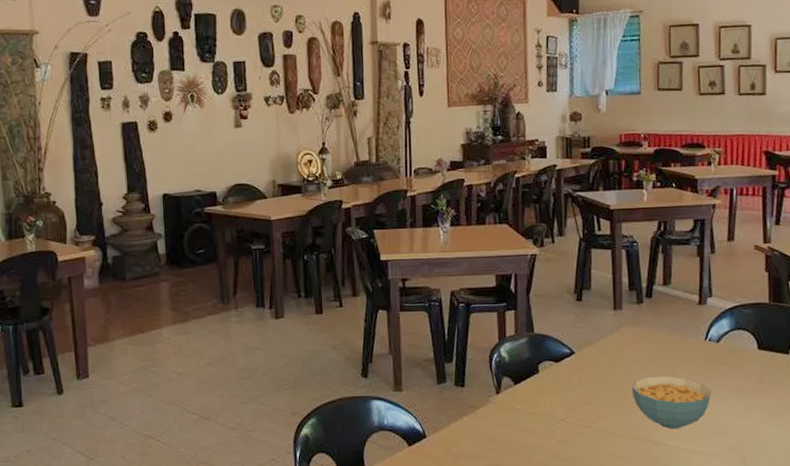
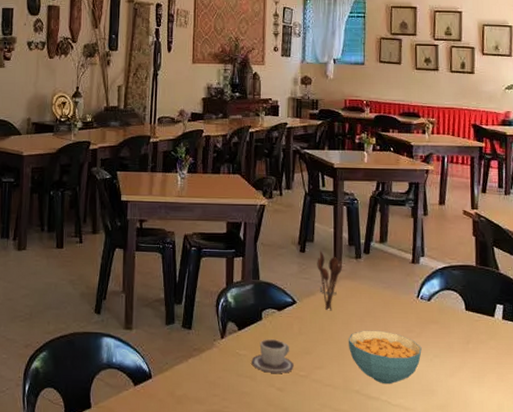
cup: none [530,391,575,425] -> present [251,339,294,373]
utensil holder: none [595,297,624,360] -> present [317,250,343,311]

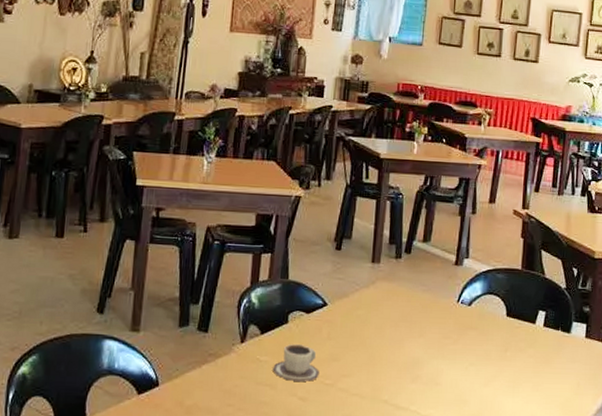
utensil holder: present [317,250,343,311] -> none [353,248,381,315]
cereal bowl: present [348,330,422,384] -> none [380,335,458,393]

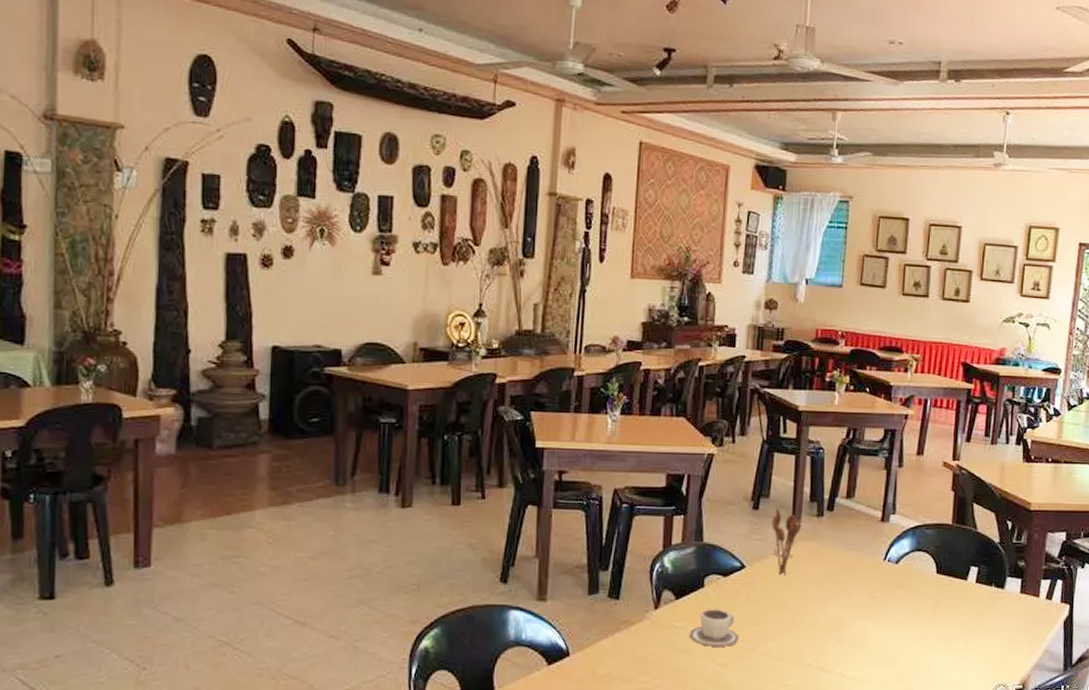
utensil holder: none [353,248,381,315] -> present [772,507,802,576]

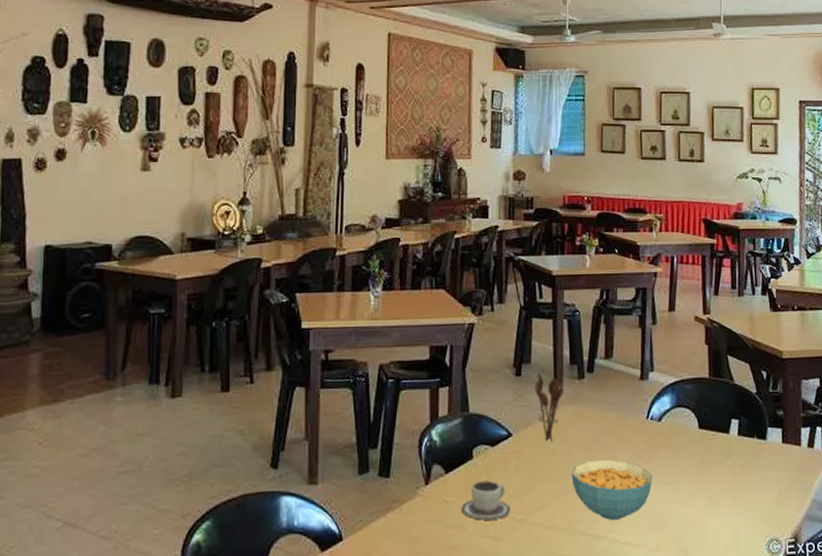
cereal bowl: none [802,597,885,655] -> present [571,459,653,520]

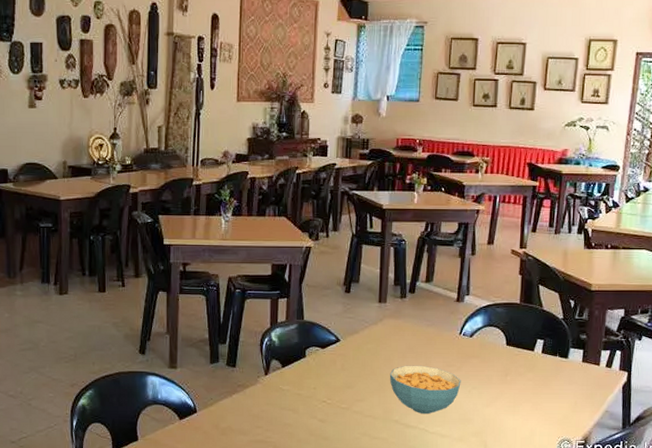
cup: present [461,480,511,521] -> none [294,375,336,406]
utensil holder: present [535,372,564,442] -> none [362,290,388,348]

